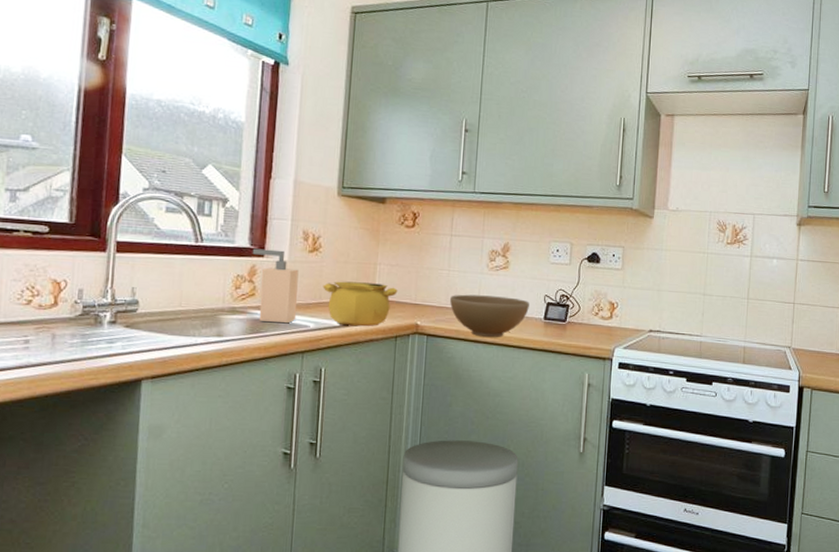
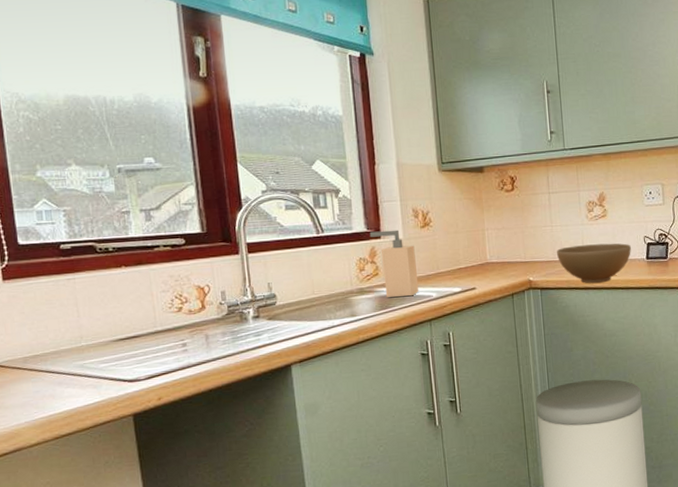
cooking pot: present [323,281,398,327] -> none [438,247,508,291]

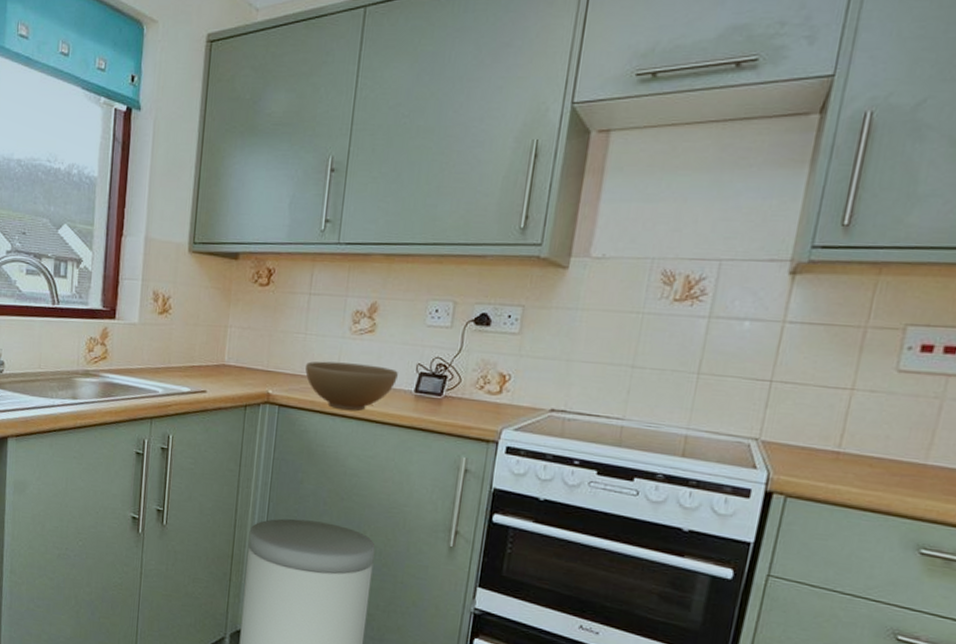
soap dispenser: present [369,230,419,298] -> none [104,310,149,388]

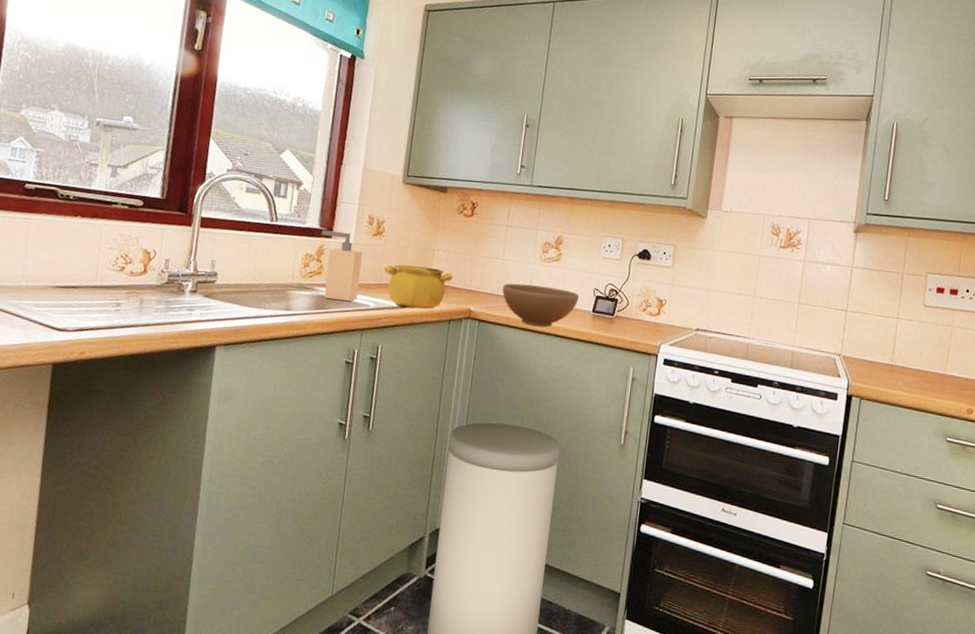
soap dispenser: none [104,310,149,388] -> present [321,229,363,302]
cooking pot: none [172,344,249,395] -> present [384,264,454,310]

